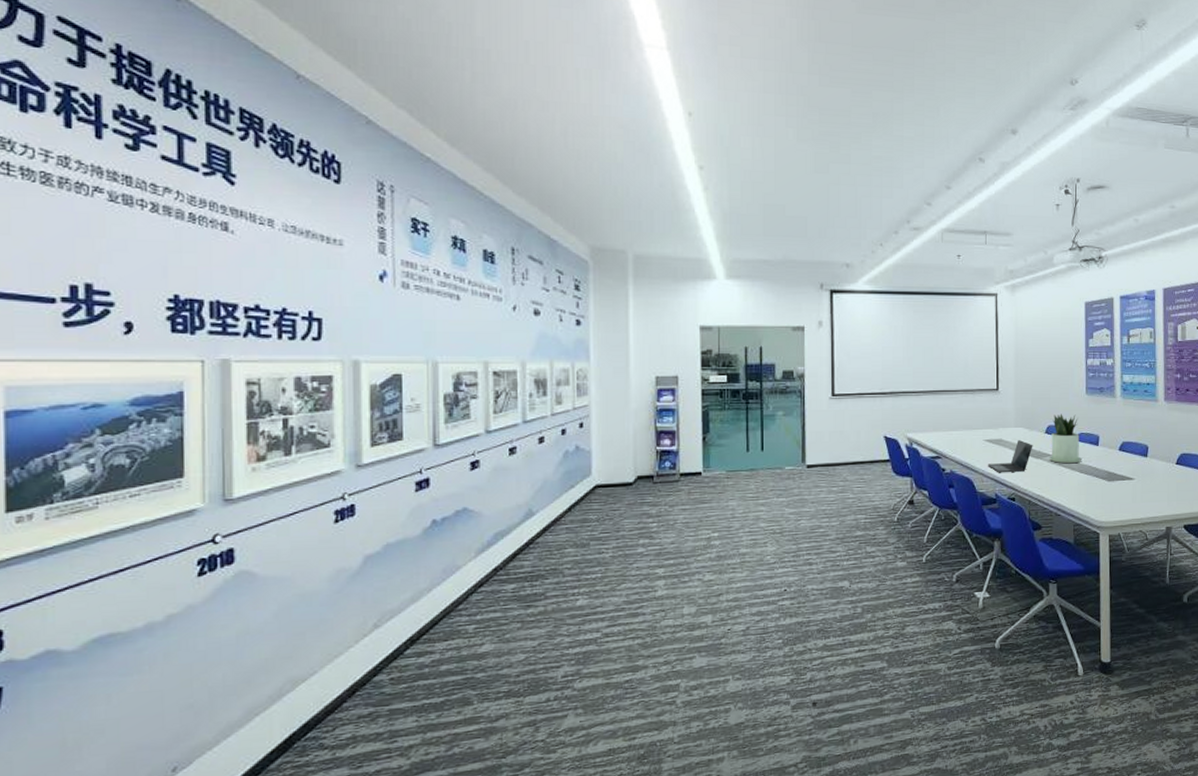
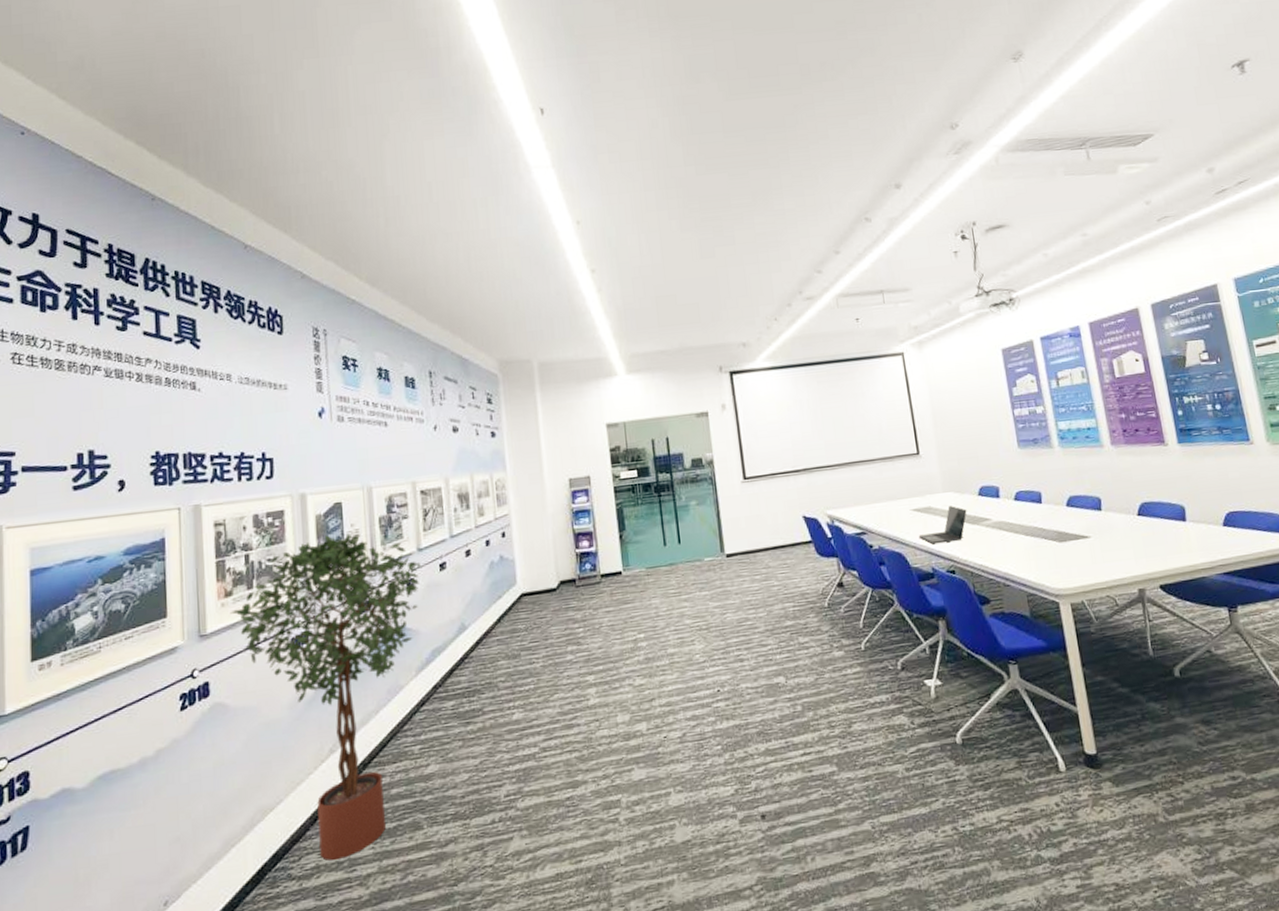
potted tree: none [262,407,488,732] -> present [230,534,421,861]
planter: present [1048,413,1082,464] -> none [984,471,1026,528]

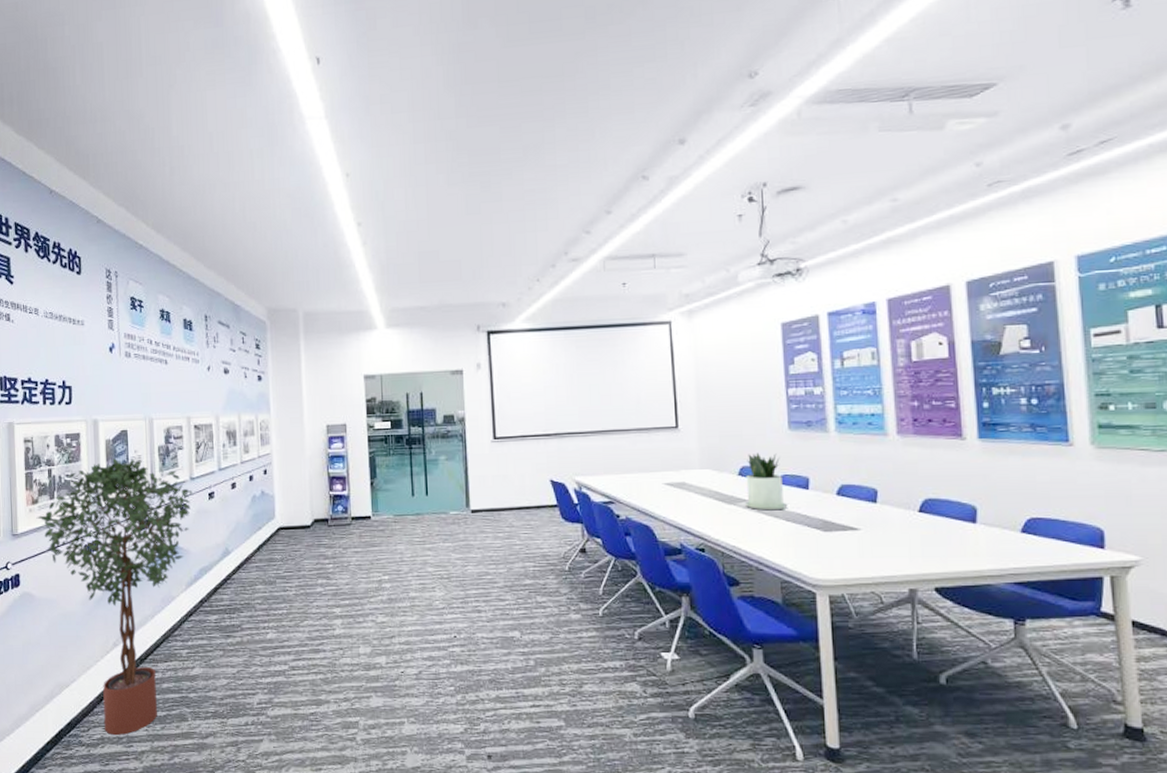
laptop: present [918,506,967,545] -> none [669,483,724,521]
planter: none [984,471,1026,528] -> present [744,452,788,511]

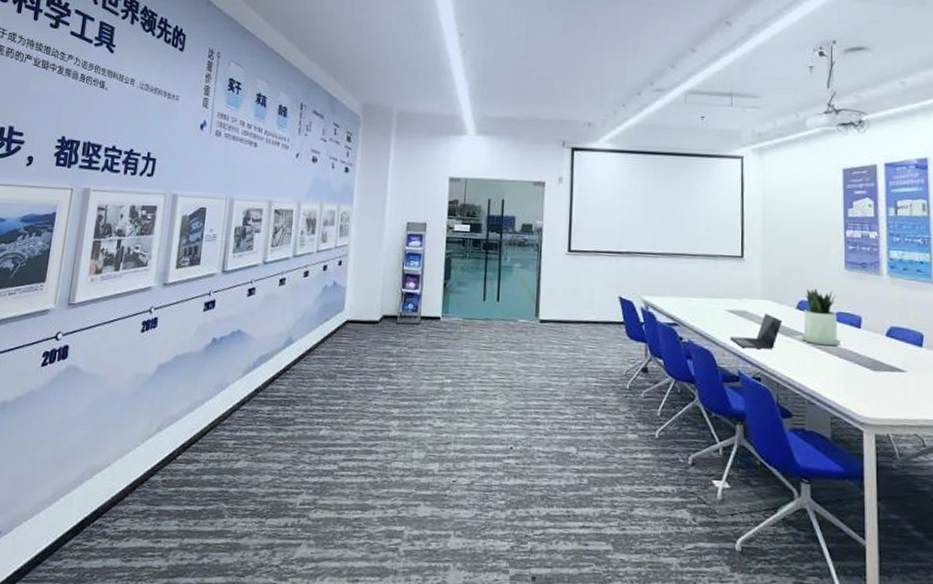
potted tree: present [36,458,192,735] -> none [97,235,264,529]
laptop: none [669,483,724,521] -> present [729,314,782,351]

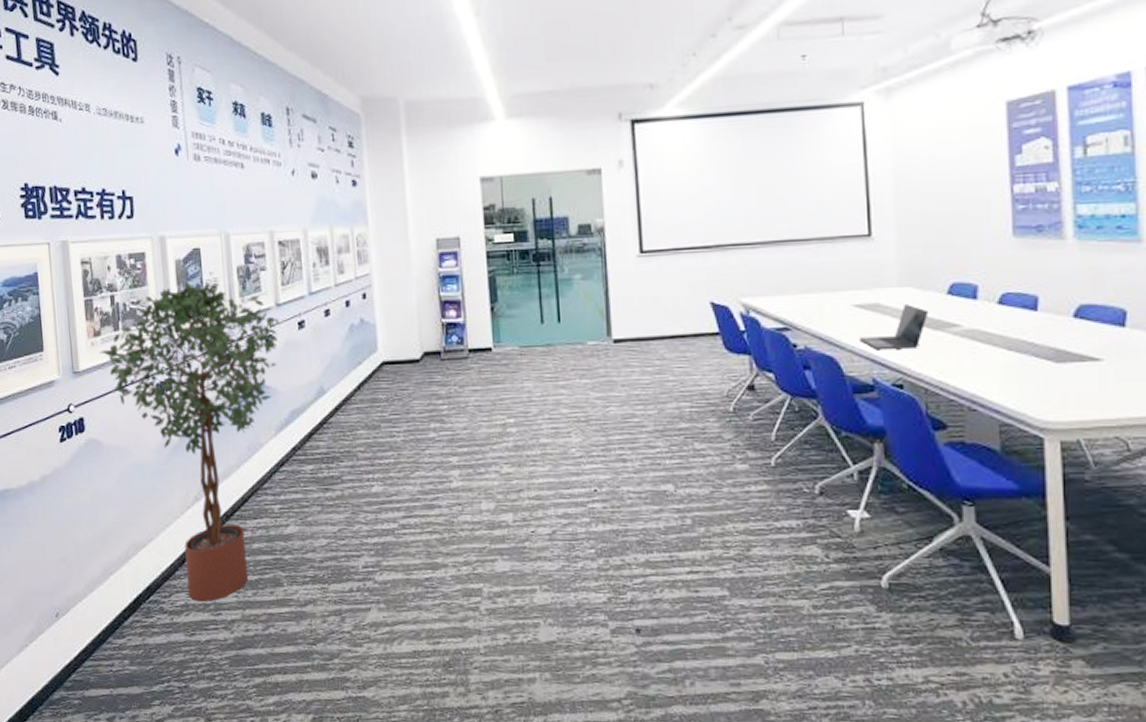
potted tree: none [97,235,264,529] -> present [99,282,279,601]
planter: present [800,288,841,347] -> none [954,265,1011,338]

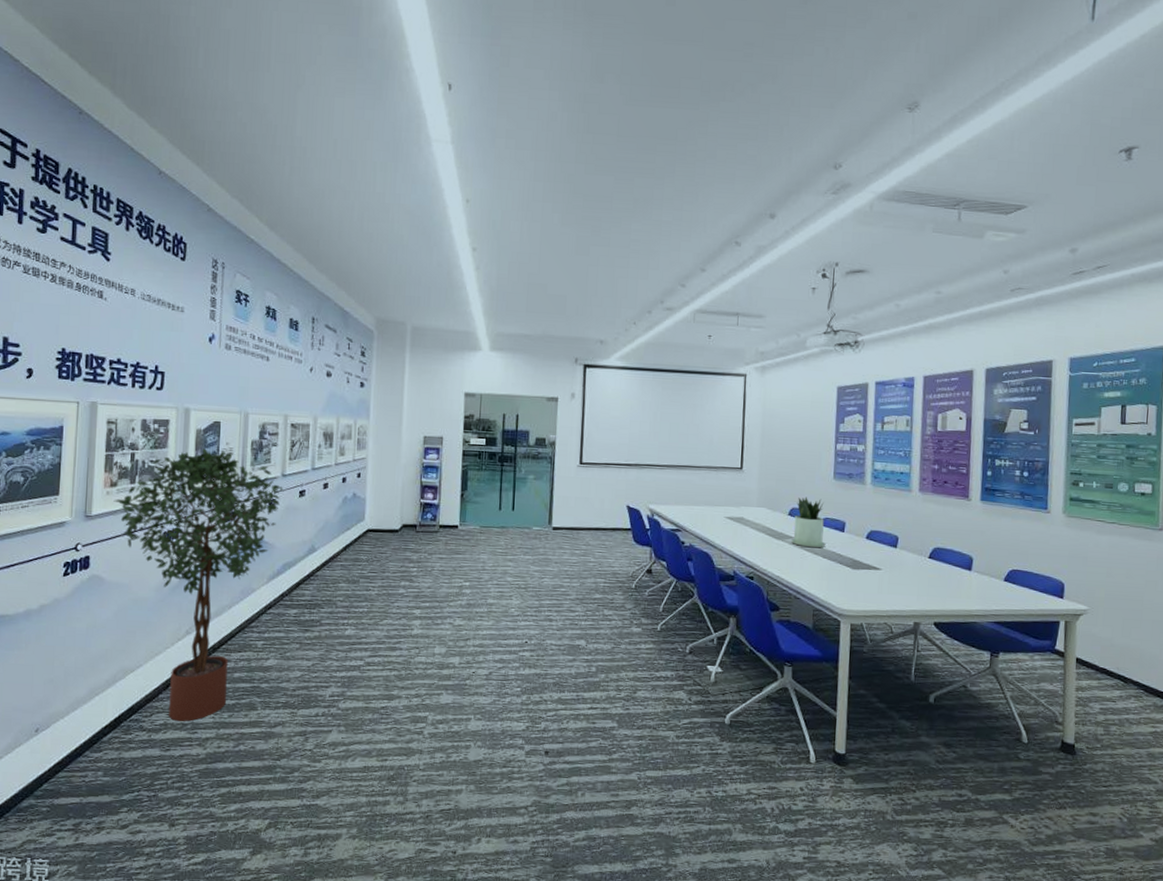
laptop: present [858,305,929,351] -> none [727,520,775,553]
planter: none [954,265,1011,338] -> present [790,497,826,548]

